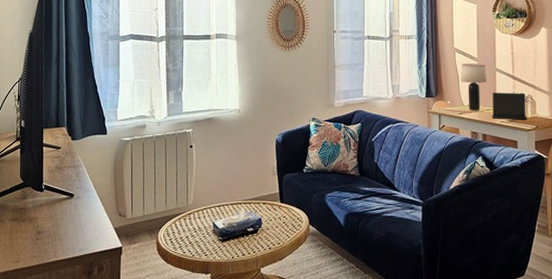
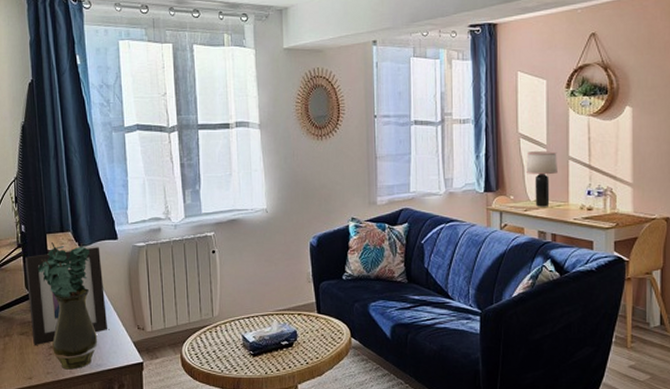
picture frame: none [22,141,93,230] -> present [25,247,108,345]
vase: none [32,136,82,254] -> present [37,242,98,370]
laptop: present [492,93,527,120] -> none [563,185,606,217]

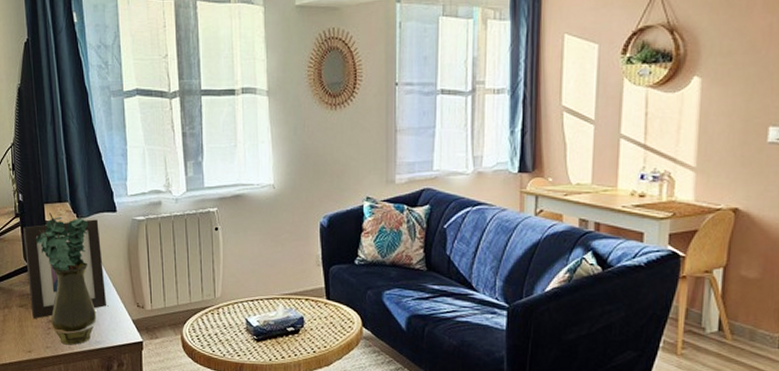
table lamp: present [526,151,558,207] -> none [569,127,607,192]

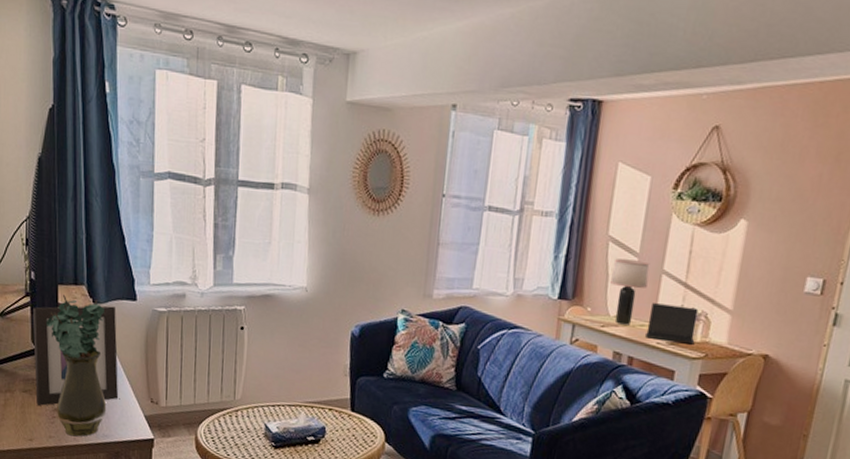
table lamp: none [569,127,607,192] -> present [610,258,650,325]
laptop: none [610,168,661,205] -> present [645,303,699,345]

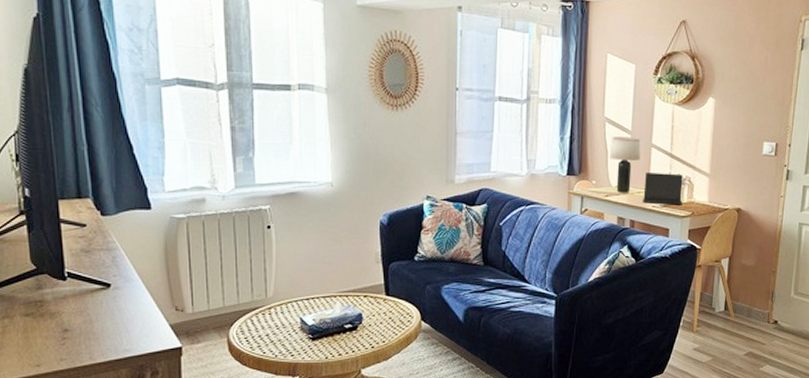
picture frame: present [32,306,119,406] -> none [29,217,139,328]
vase: present [45,295,107,437] -> none [46,210,126,356]

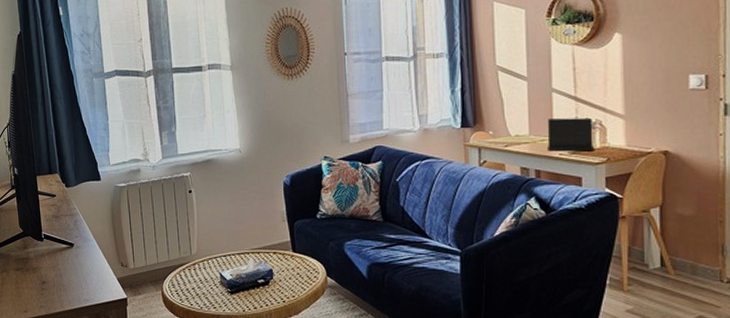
table lamp: present [610,136,641,193] -> none [505,83,540,142]

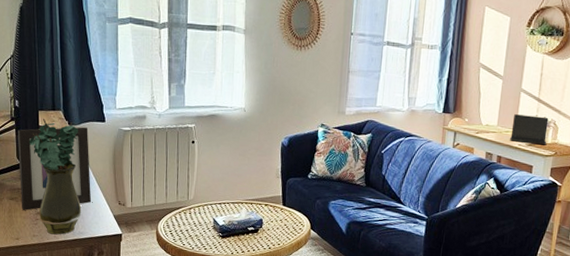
picture frame: none [18,188,94,280] -> present [17,127,92,211]
vase: none [29,183,85,304] -> present [28,119,82,235]

